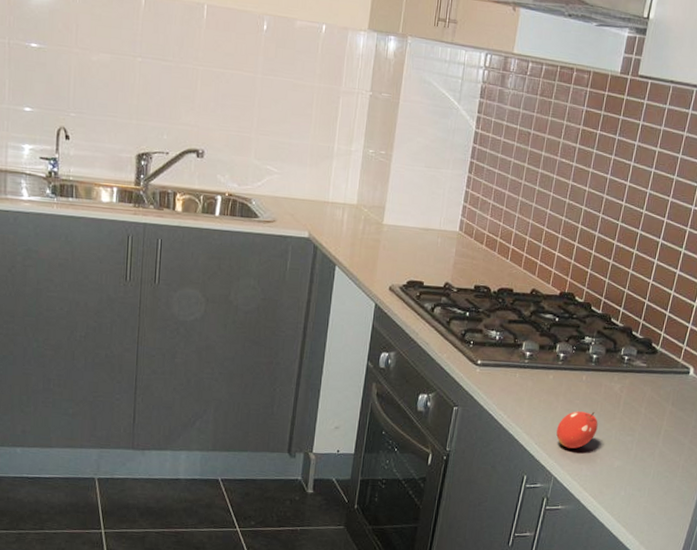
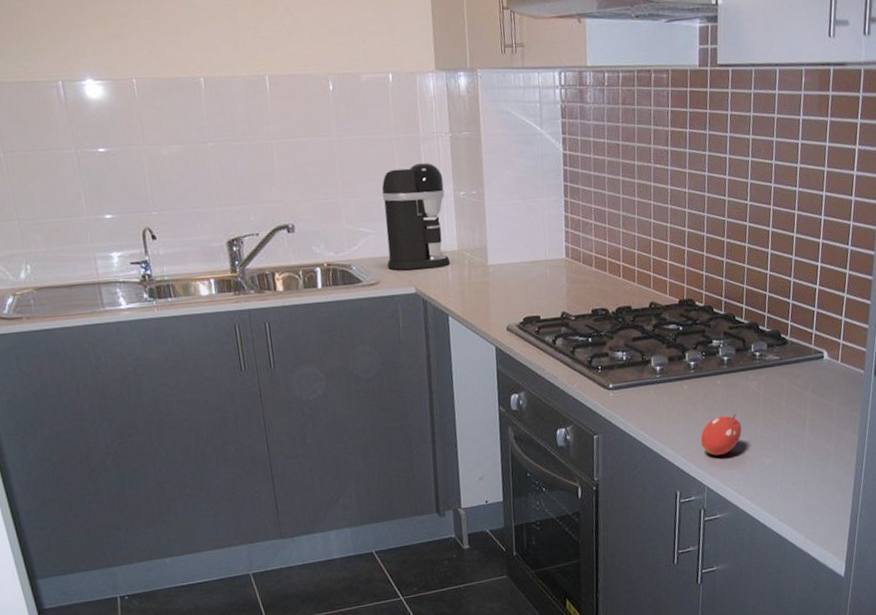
coffee maker: none [286,114,356,218] -> present [382,163,451,270]

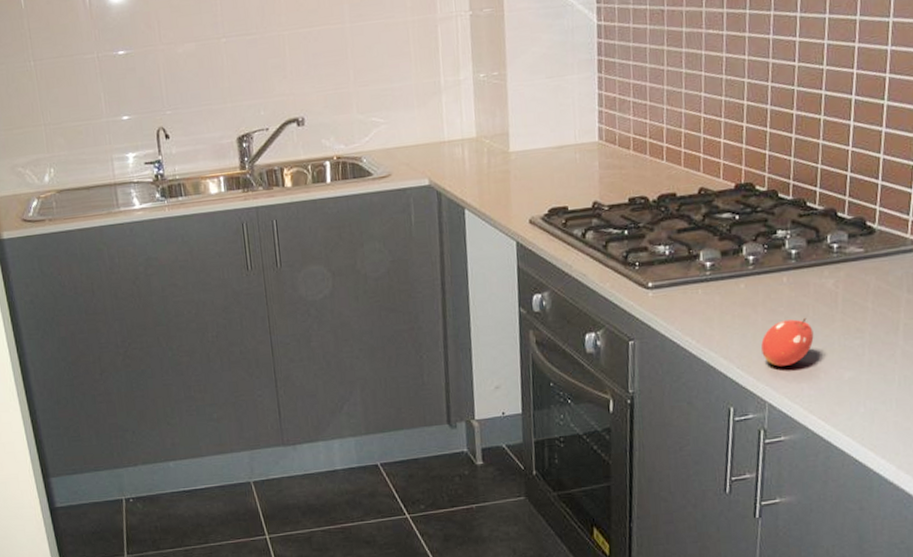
coffee maker: present [382,163,451,270] -> none [395,44,468,161]

